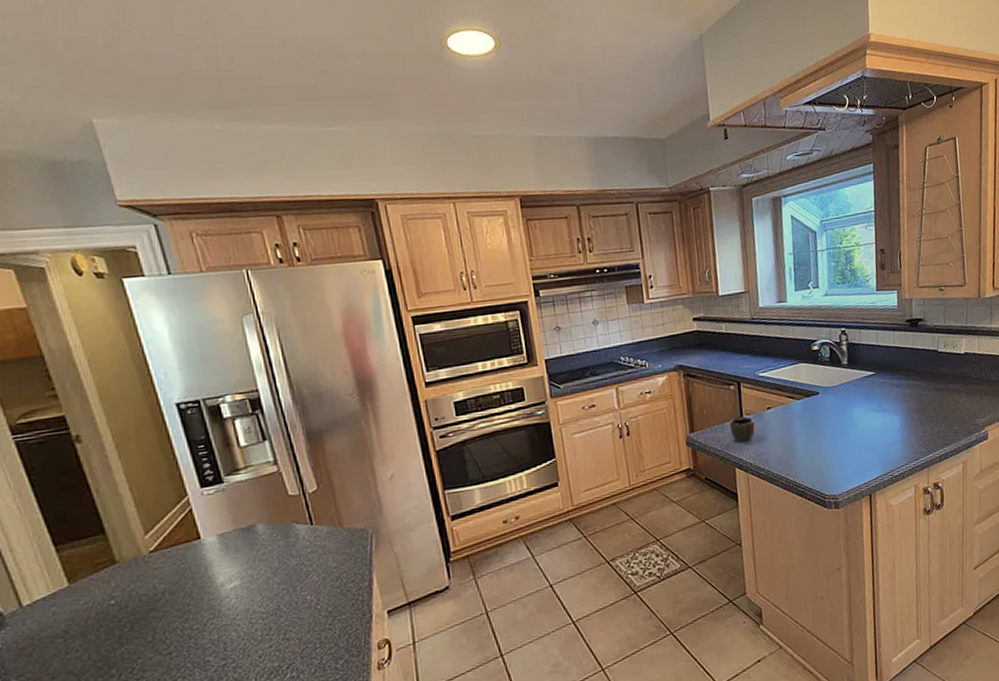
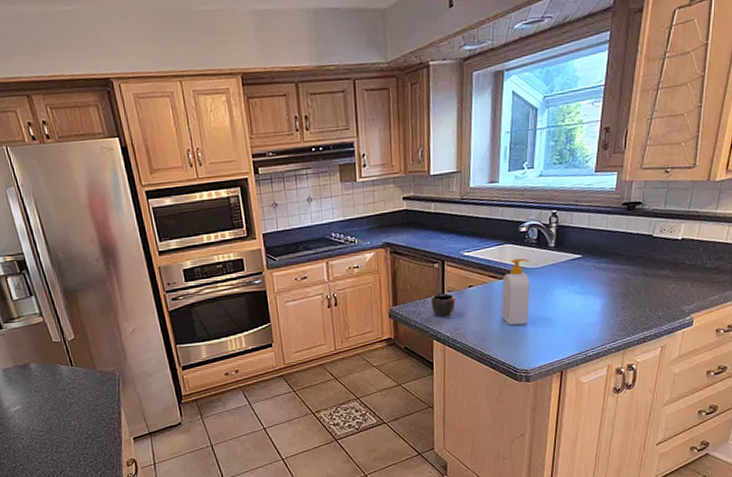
soap bottle: none [800,377,831,448] -> present [501,258,531,326]

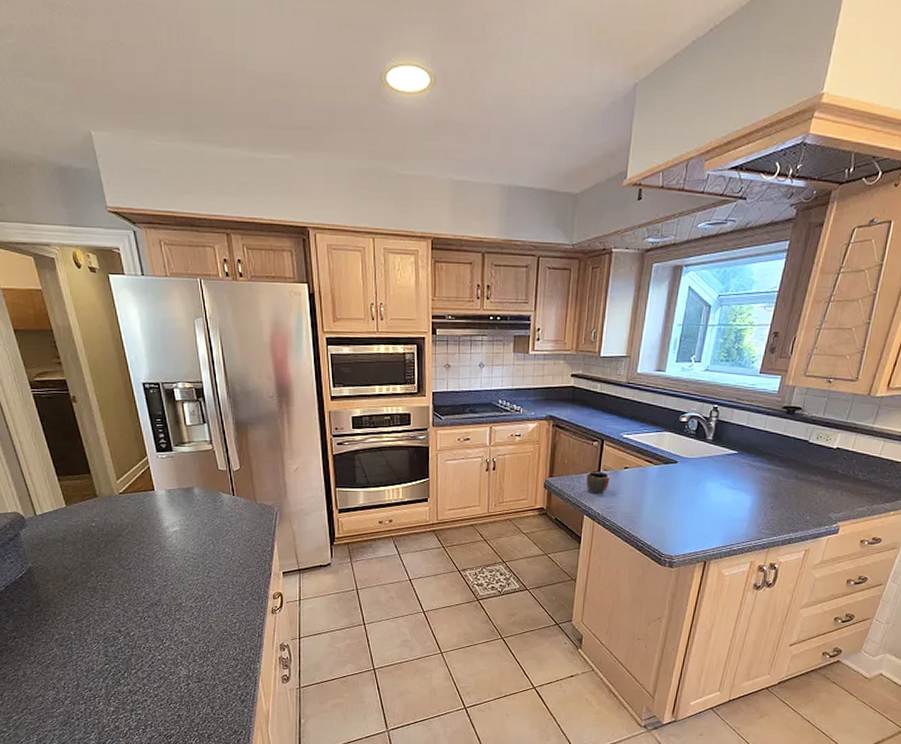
soap bottle: present [501,258,531,326] -> none [653,447,686,511]

